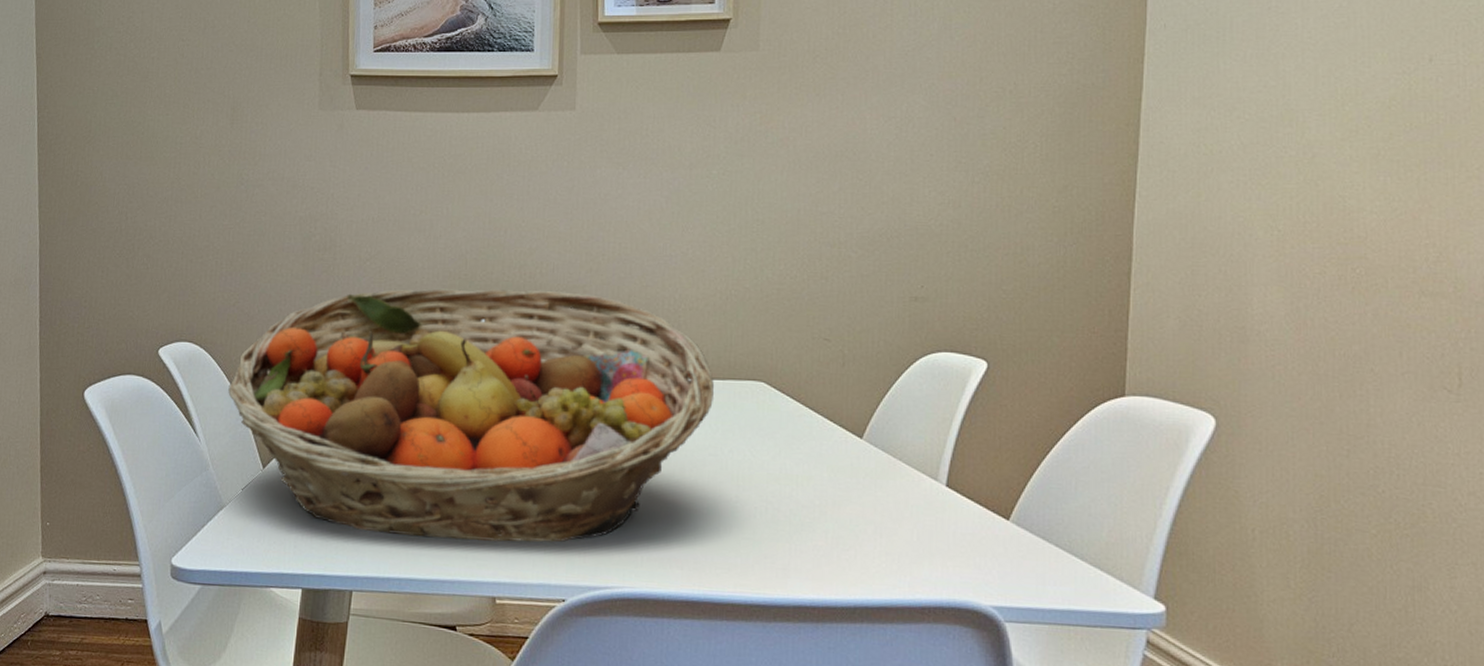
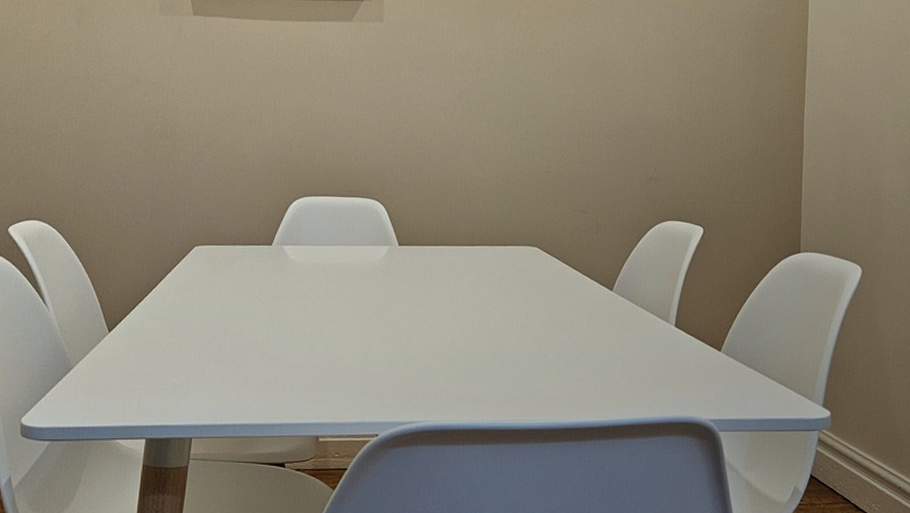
fruit basket: present [228,288,715,543] -> none [75,171,498,388]

